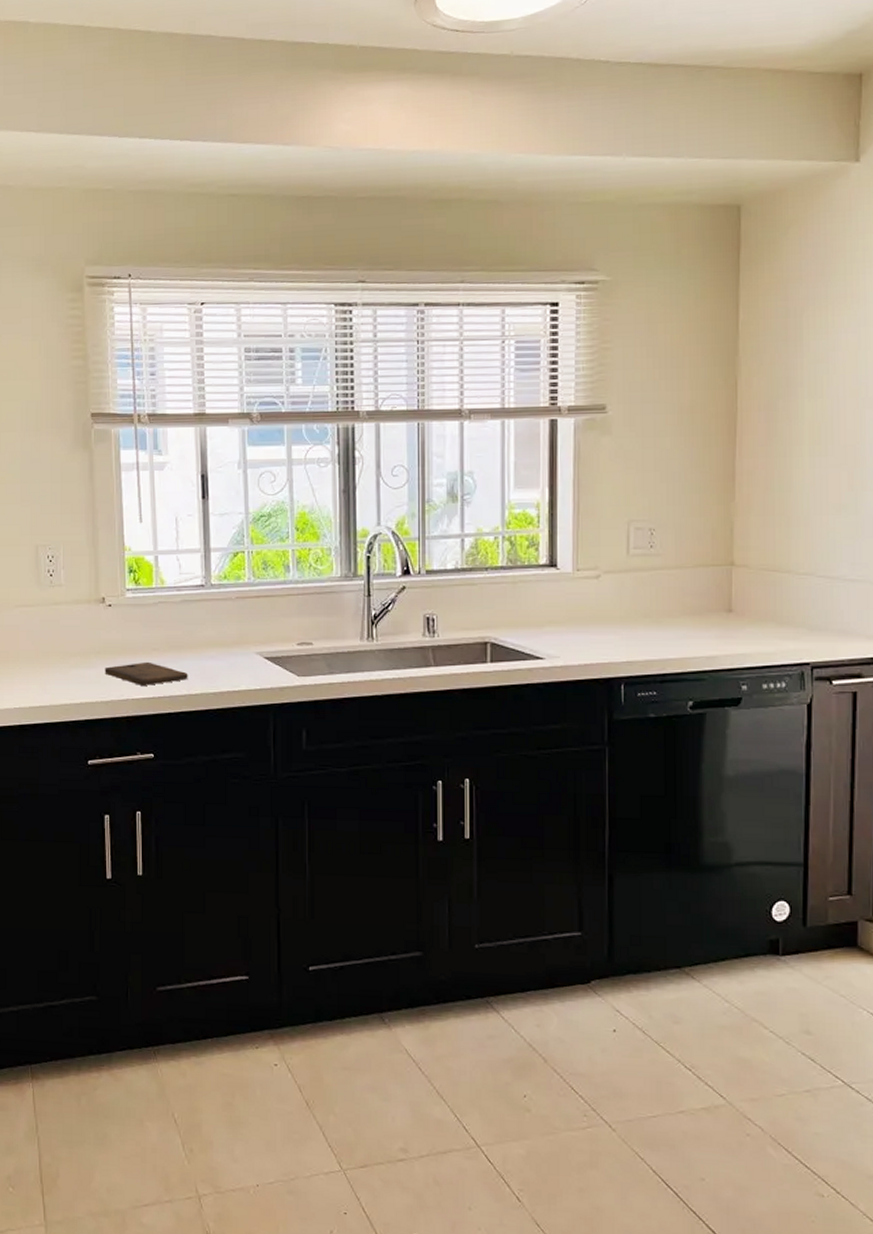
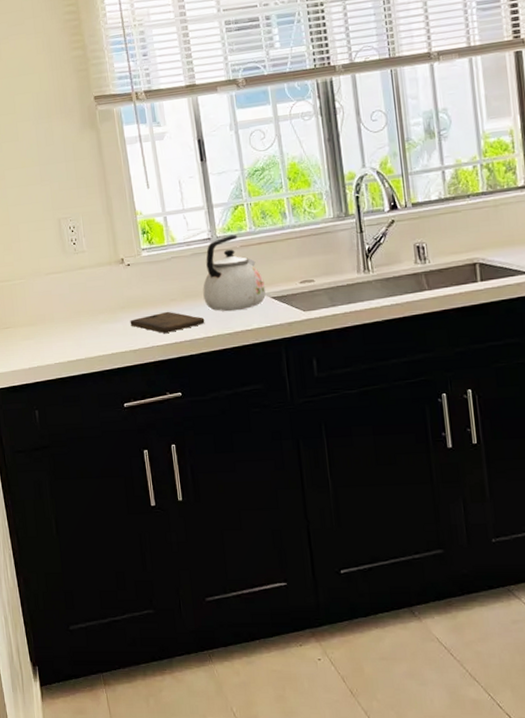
kettle: none [190,584,259,669] -> present [203,234,266,312]

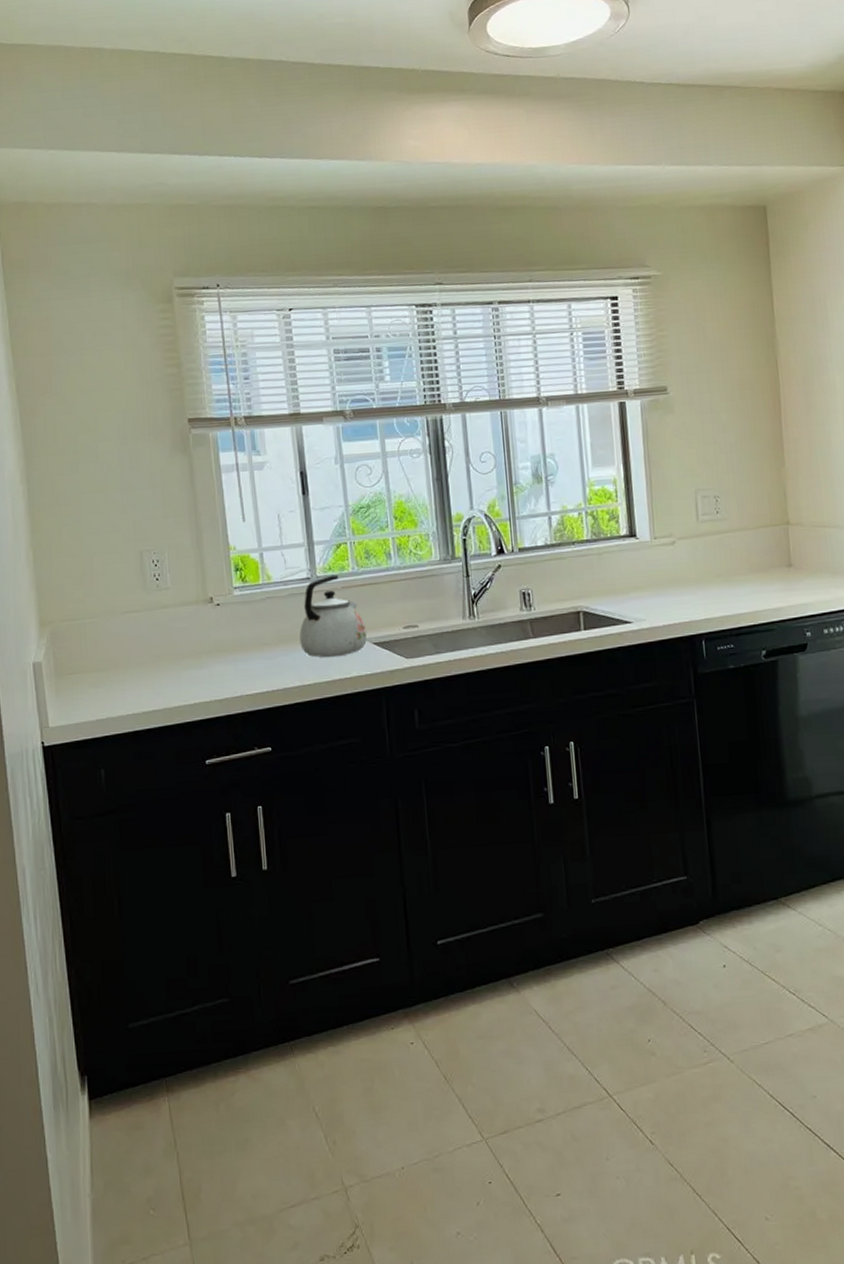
cutting board: present [130,311,205,333] -> none [217,656,301,681]

